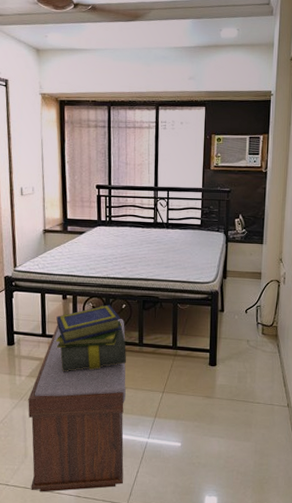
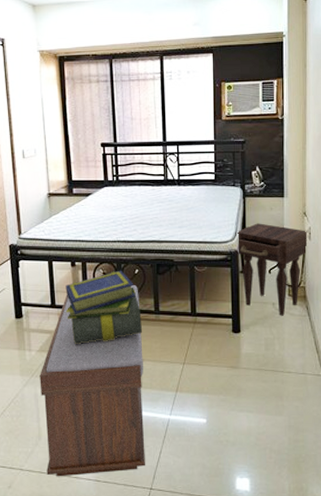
nightstand: none [217,267,282,352] -> present [235,223,308,316]

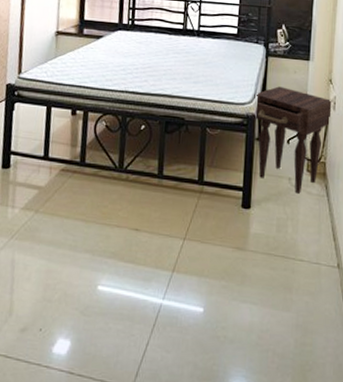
bench: present [40,285,145,477] -> none [12,143,143,365]
stack of books: present [65,270,143,345] -> none [59,124,143,206]

